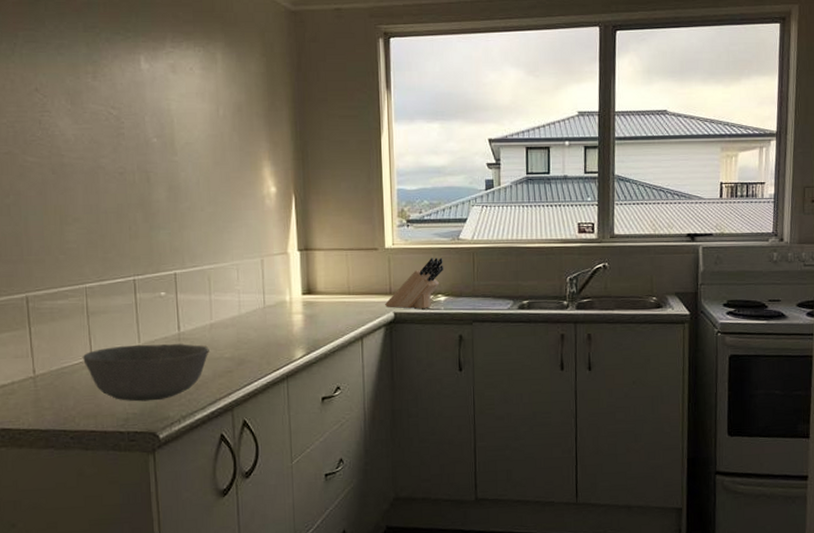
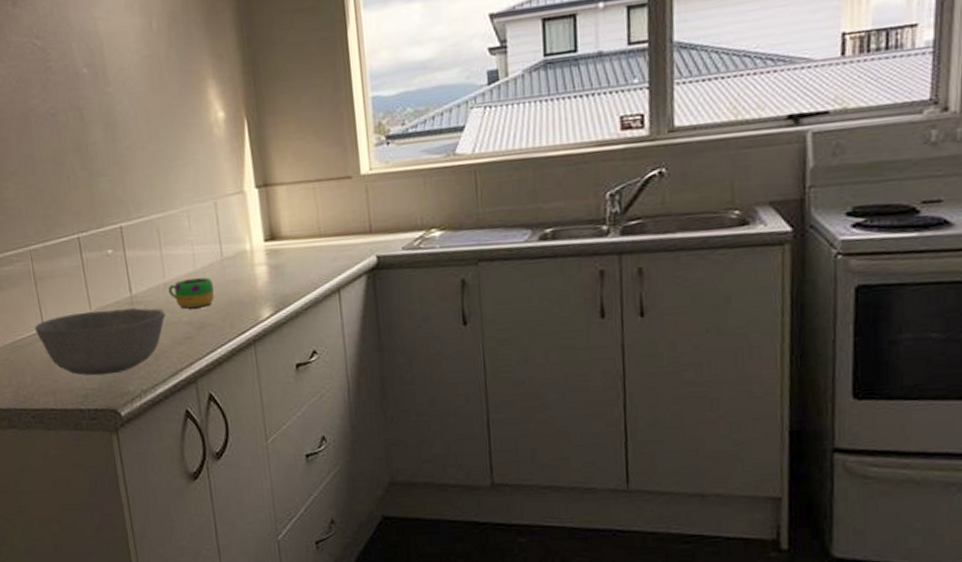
mug: none [213,321,255,347] -> present [168,277,214,309]
knife block: present [385,257,444,309] -> none [365,180,438,250]

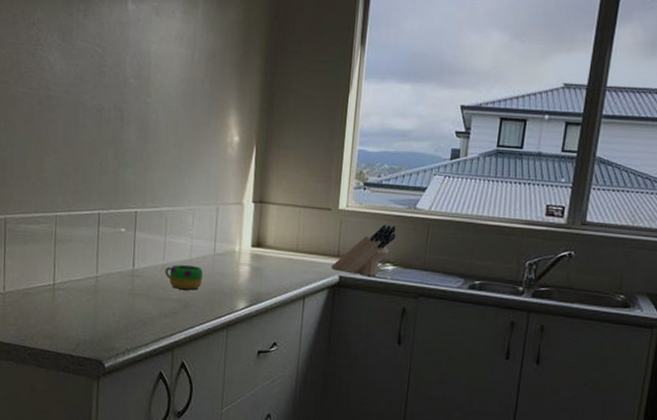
bowl: present [35,308,166,376] -> none [47,274,159,331]
knife block: none [365,180,438,250] -> present [331,224,396,276]

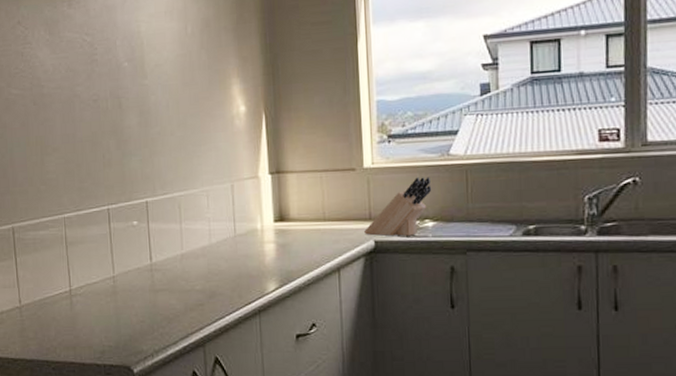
mug: present [164,264,203,290] -> none [184,251,226,278]

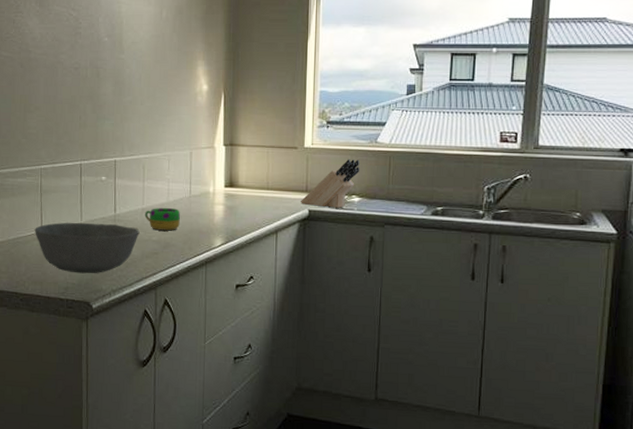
bowl: none [63,275,181,334] -> present [35,222,140,274]
mug: none [184,251,226,278] -> present [144,208,180,231]

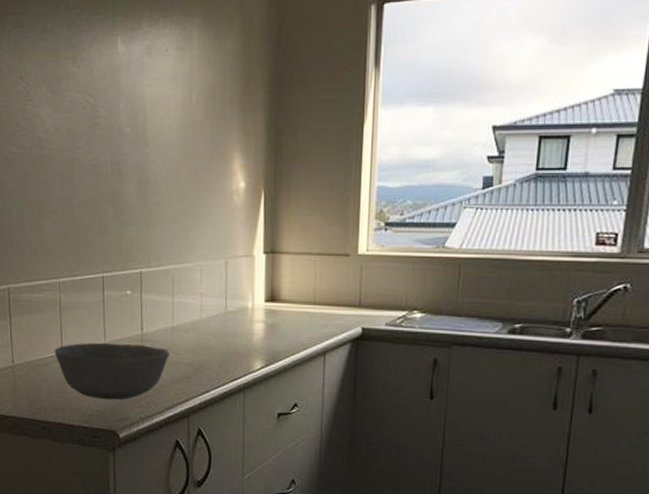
mug: present [144,208,180,231] -> none [175,326,214,352]
knife block: present [301,159,360,208] -> none [353,268,424,325]

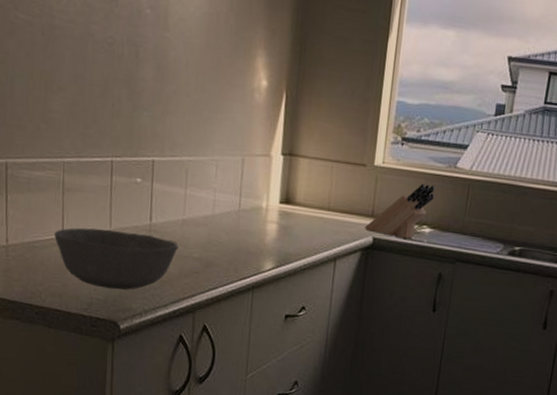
knife block: none [353,268,424,325] -> present [365,183,435,239]

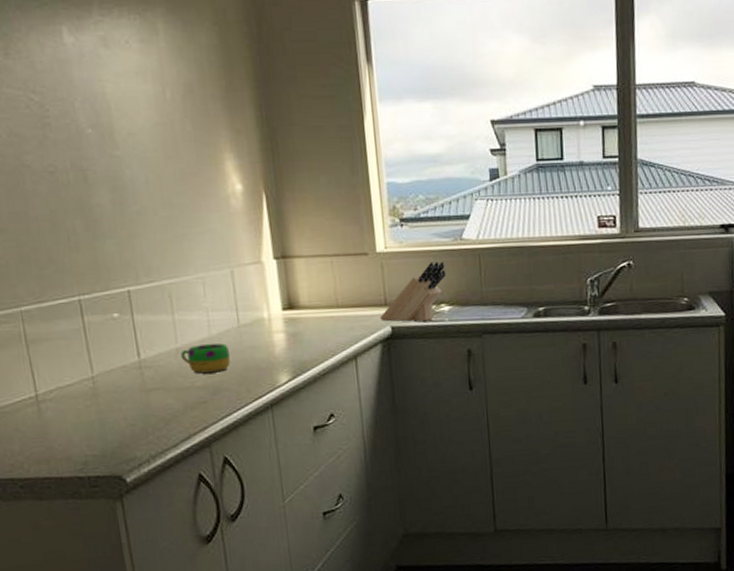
bowl: present [54,227,178,290] -> none [25,372,178,442]
mug: none [185,220,227,249] -> present [180,343,230,374]

